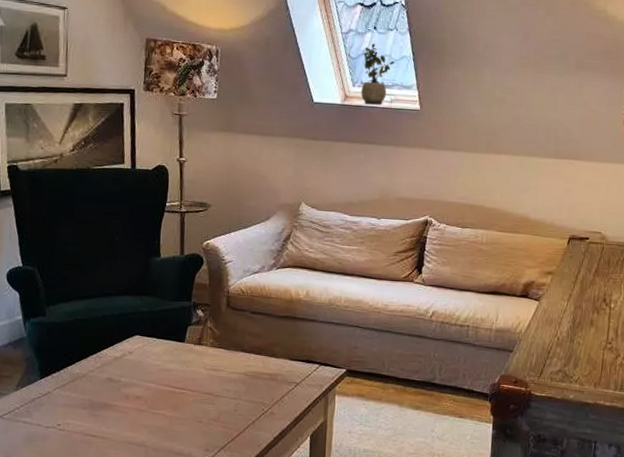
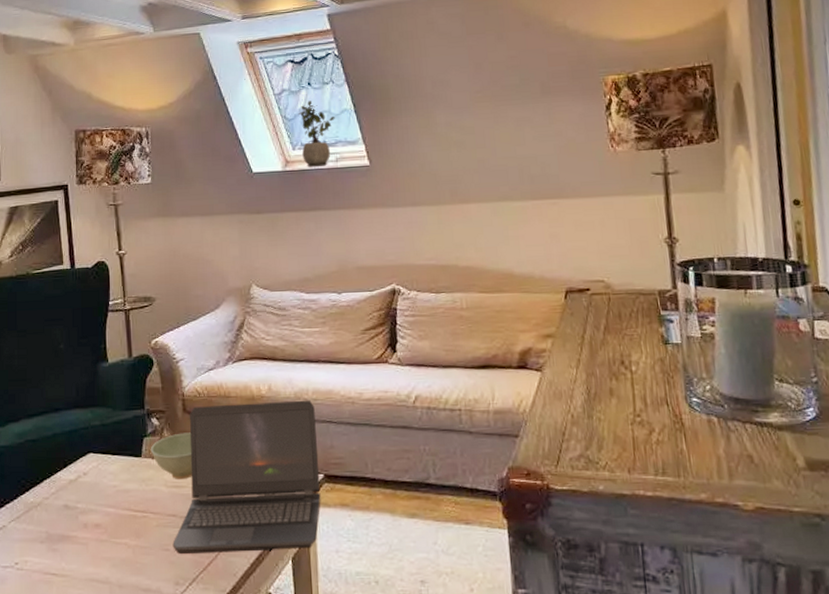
bowl: none [193,325,233,364] -> present [150,432,192,479]
laptop computer: none [206,303,345,429] -> present [172,400,321,555]

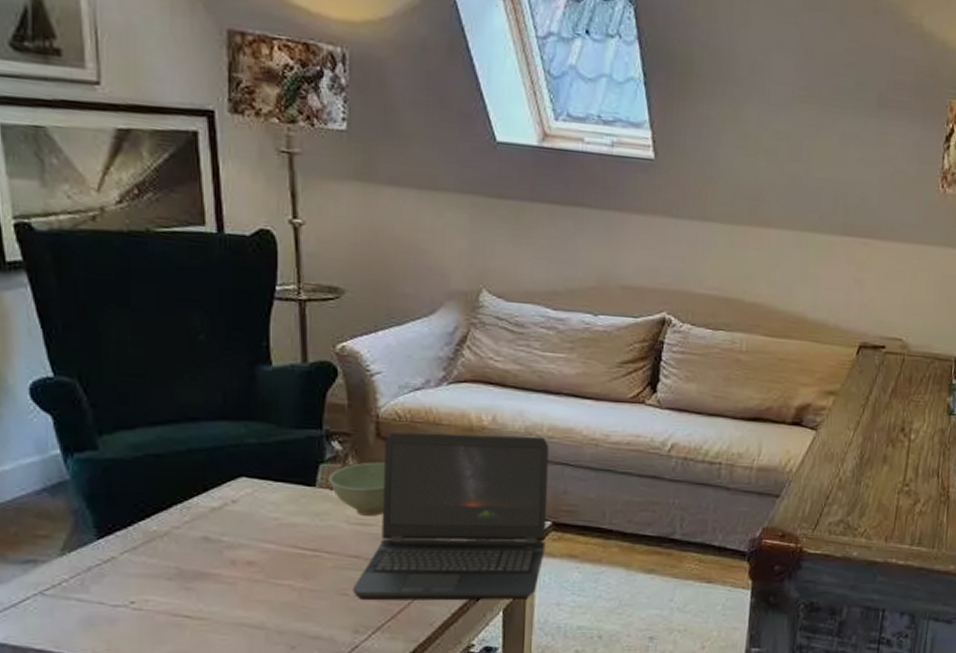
potted plant: present [298,101,335,168] -> none [567,56,617,151]

